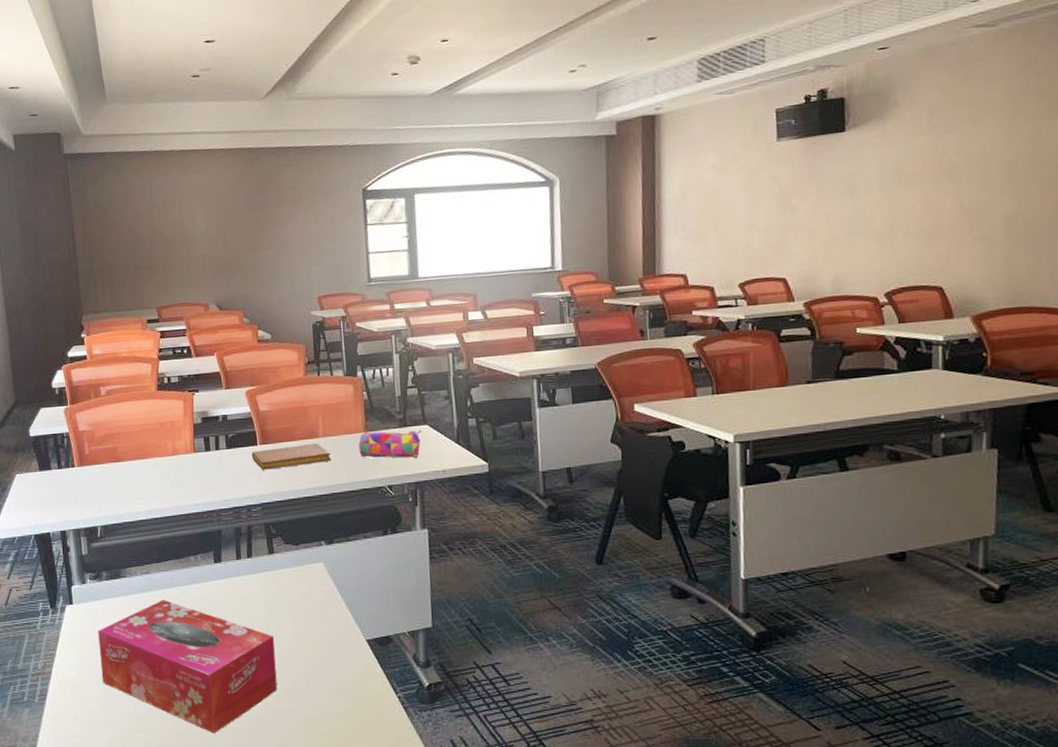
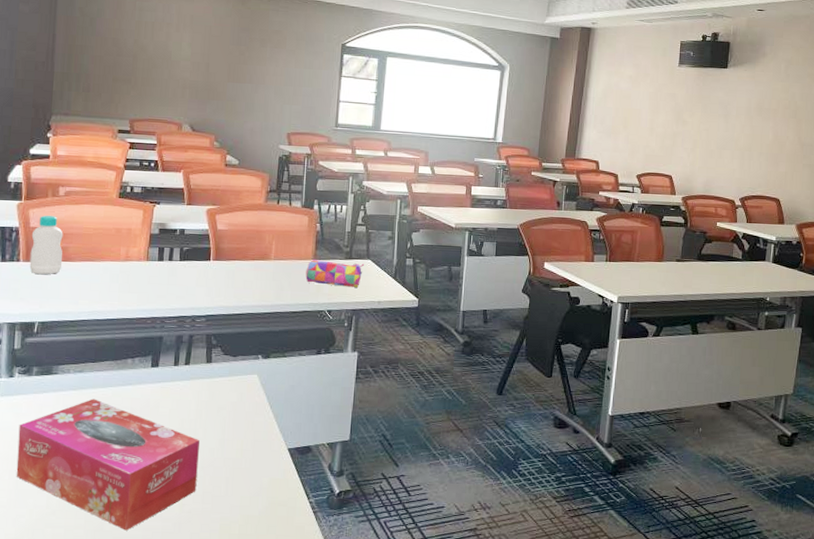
bottle: none [81,417,114,479] -> present [29,215,63,275]
notebook: present [252,443,332,470] -> none [204,264,279,285]

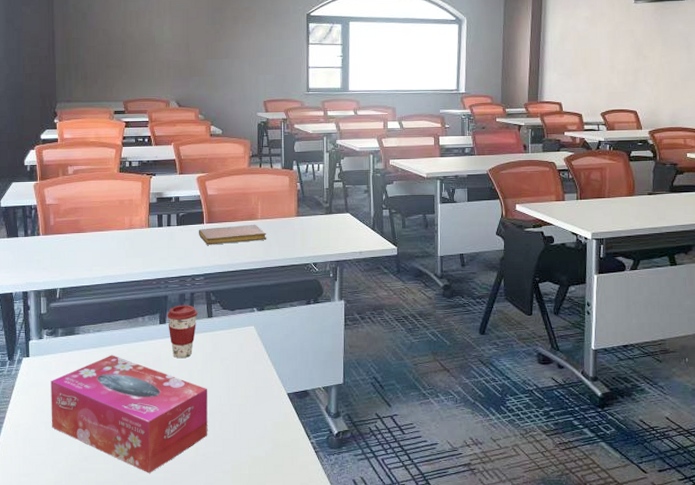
bottle: present [29,215,63,275] -> none [48,193,75,246]
coffee cup: none [160,347,196,406] -> present [167,305,198,359]
notebook: none [204,264,279,285] -> present [199,224,267,245]
pencil case: present [305,259,365,288] -> none [290,216,344,240]

